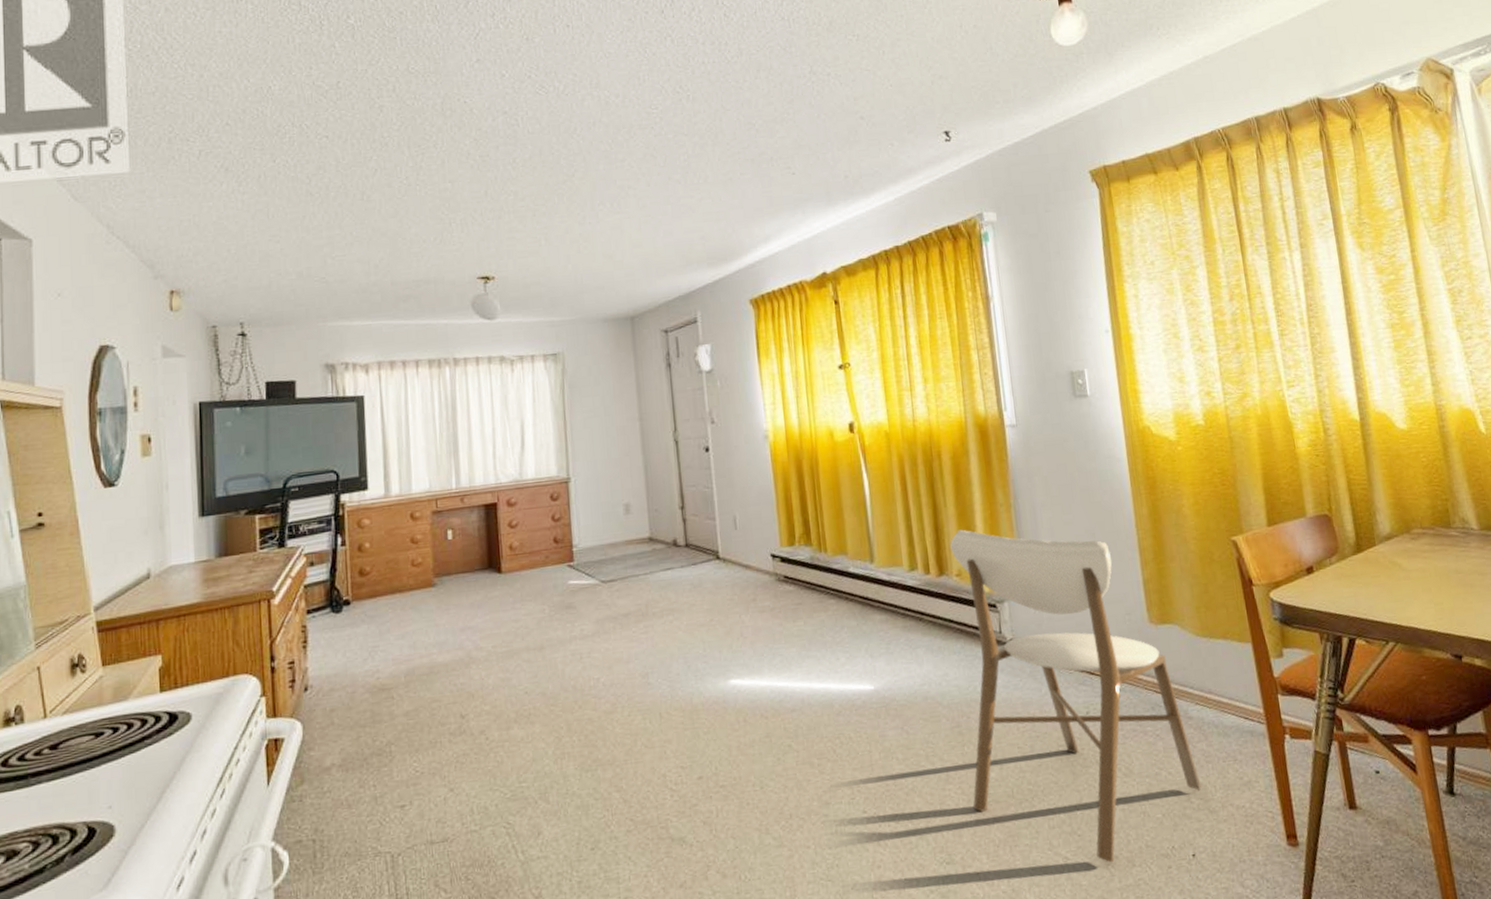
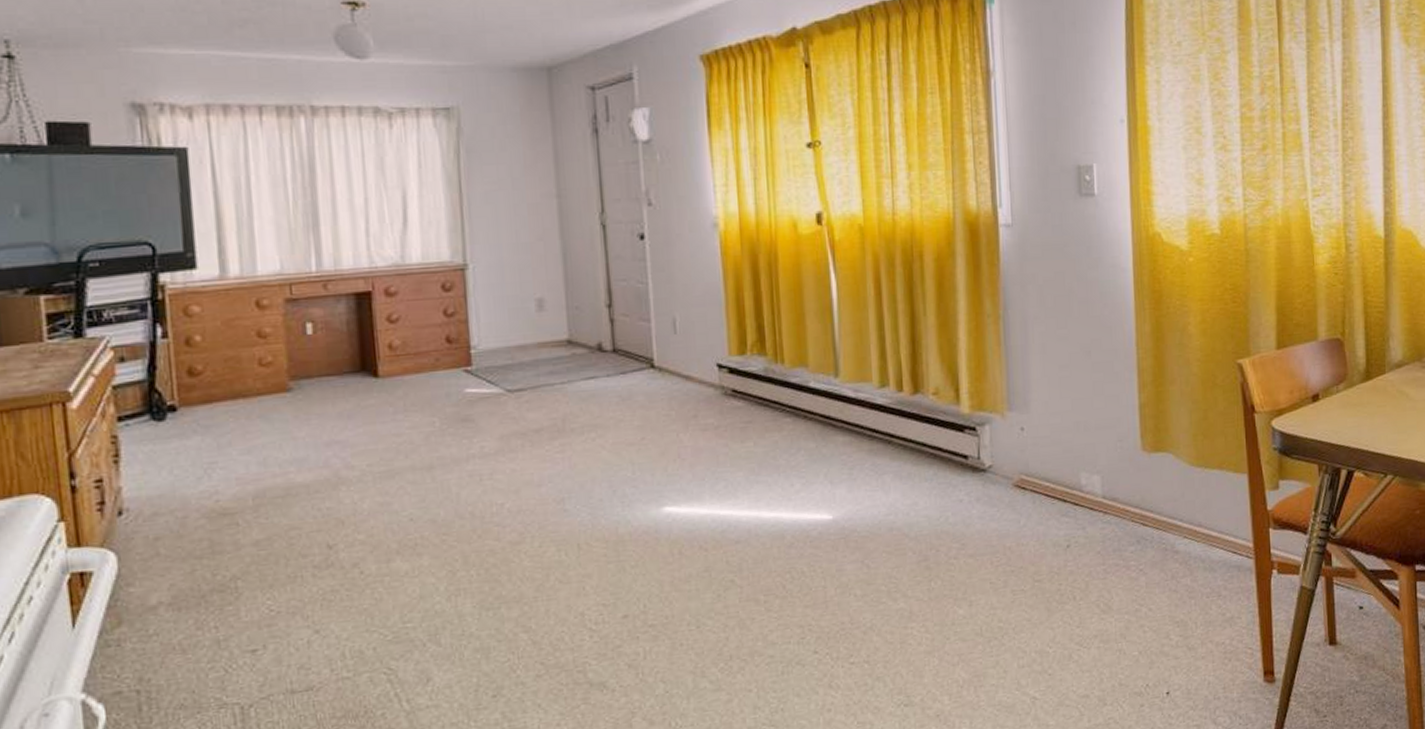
dining chair: present [950,529,1201,863] -> none [928,342,1182,702]

